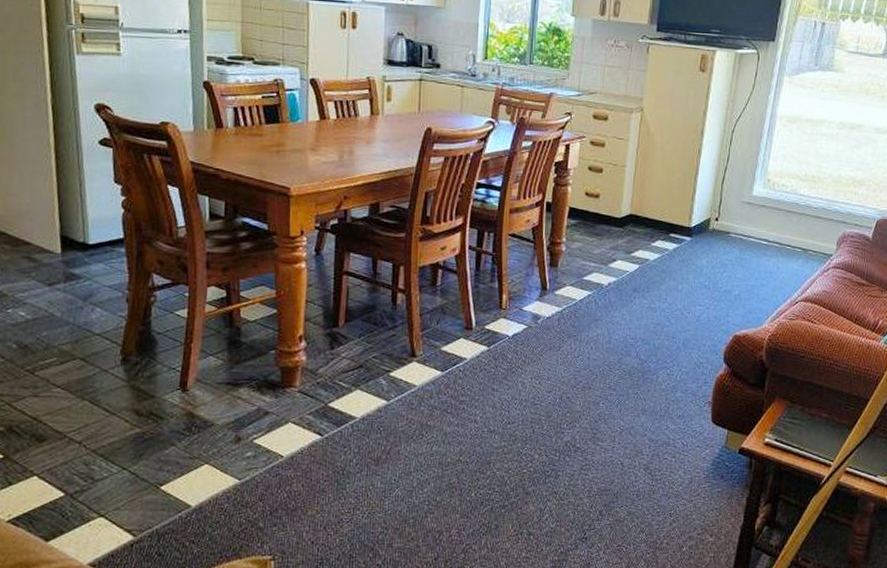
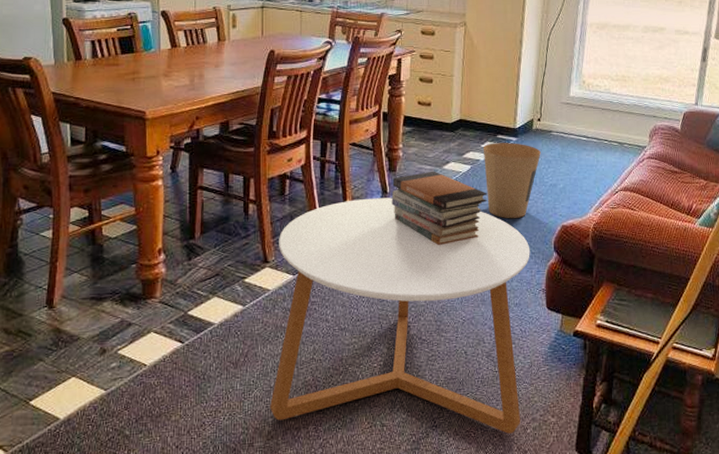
coffee table: none [411,294,698,551] -> present [270,197,530,434]
book stack: none [551,268,655,350] -> present [391,171,487,246]
trash can: none [653,242,717,325] -> present [483,143,541,219]

